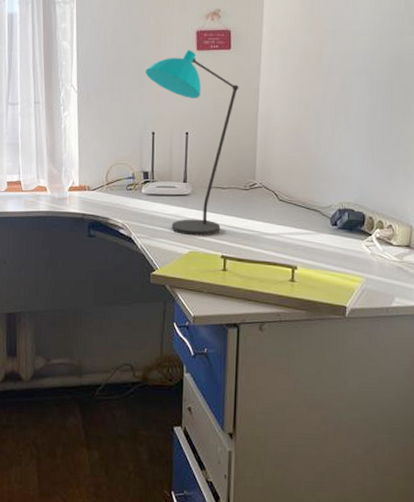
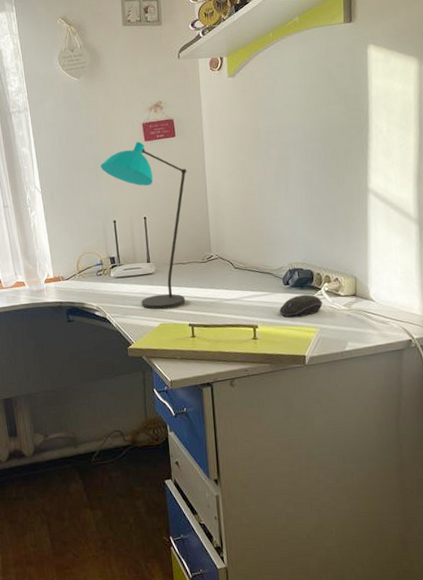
computer mouse: none [323,238,372,263] -> present [279,294,323,318]

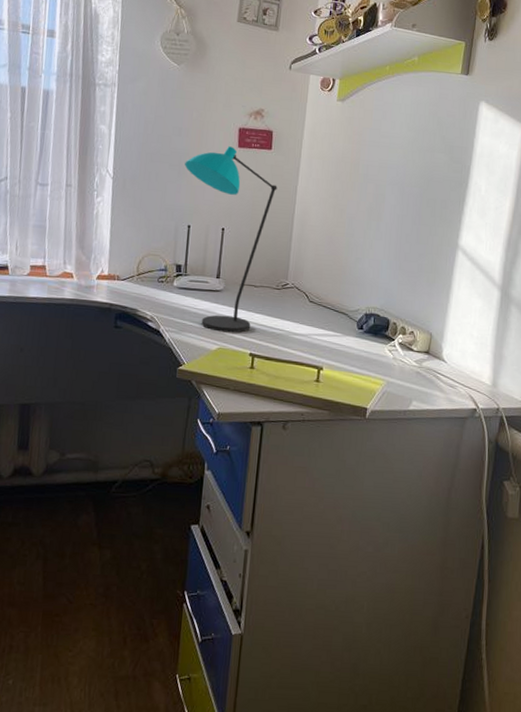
computer mouse: present [279,294,323,318] -> none [348,342,394,366]

